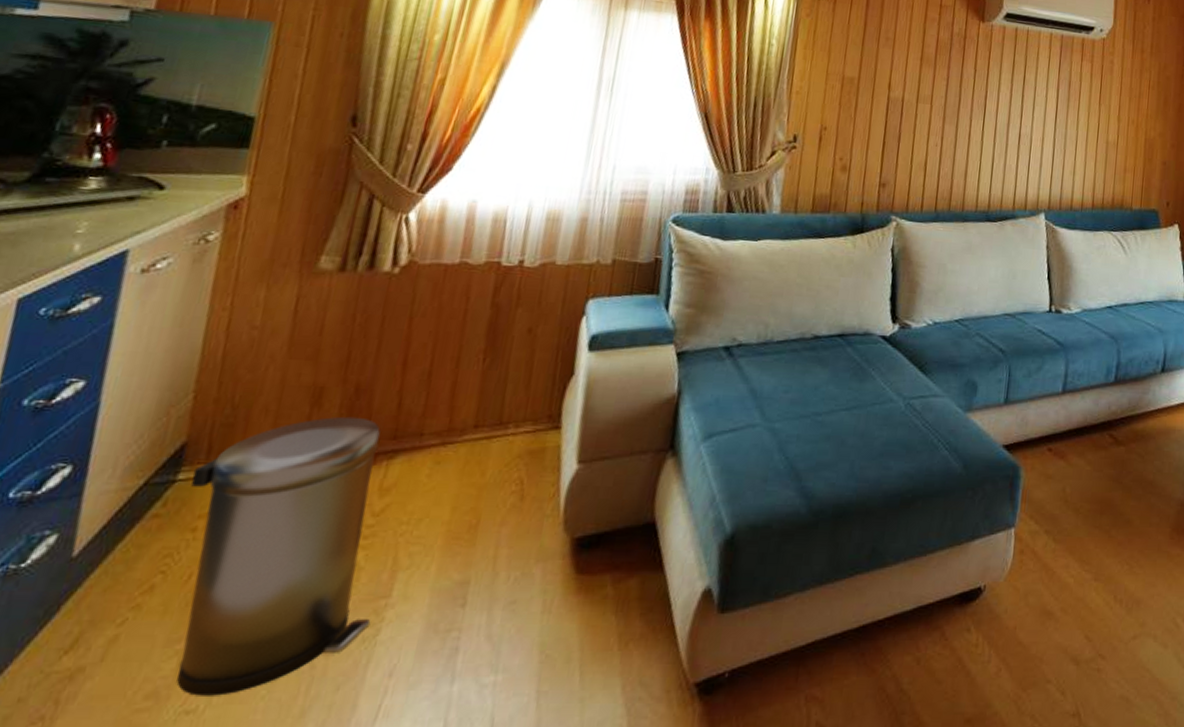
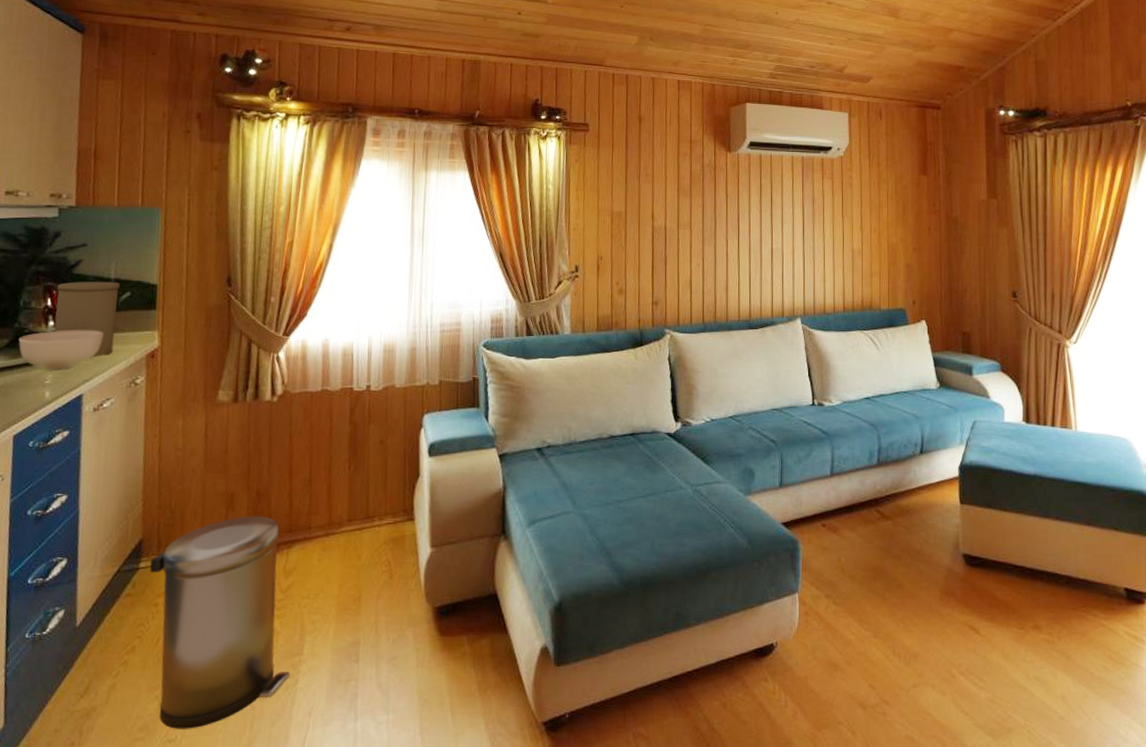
bowl: none [44,165,171,217] -> present [18,330,104,370]
canister: none [99,105,203,204] -> present [54,281,120,358]

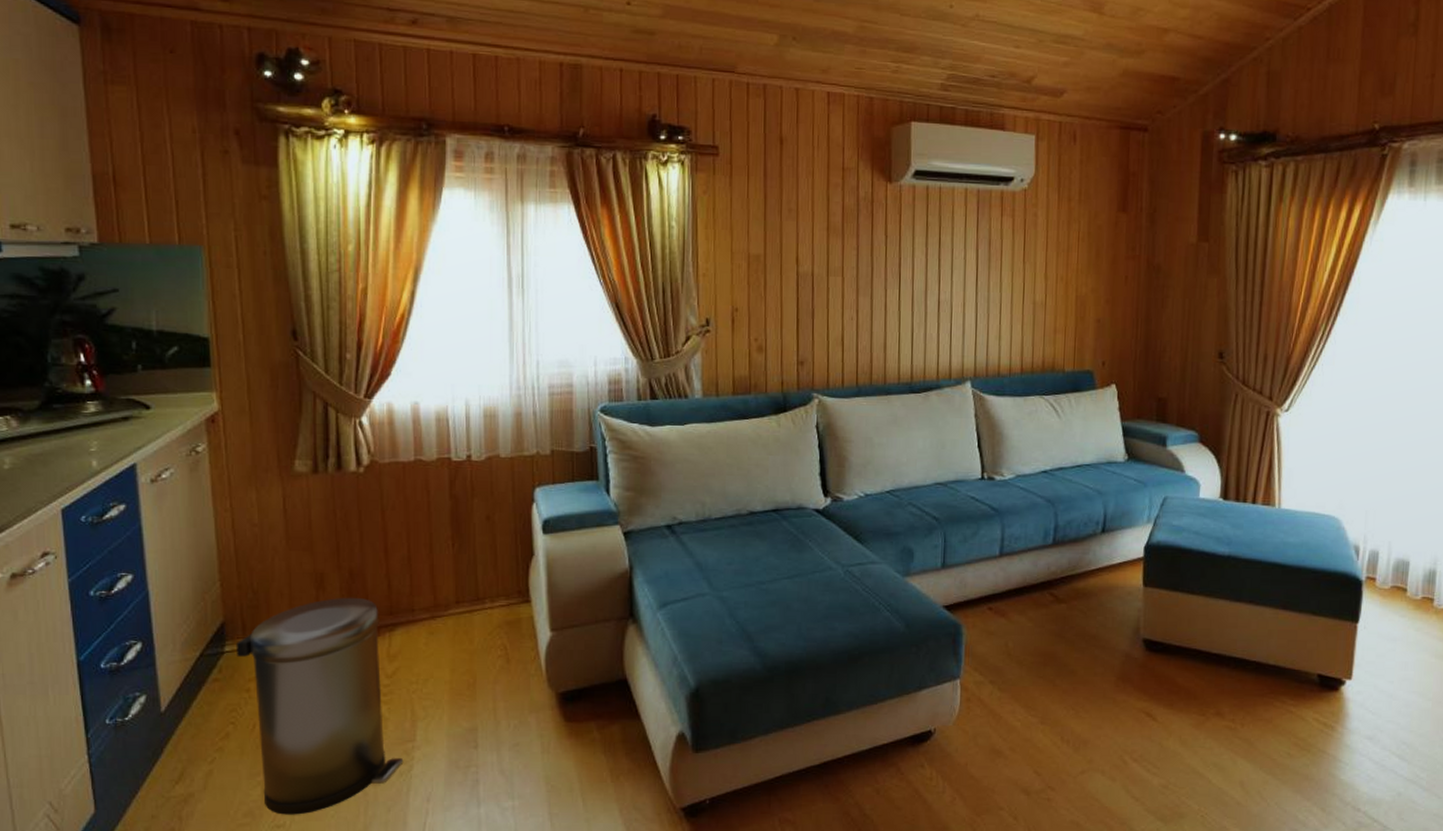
bowl: present [18,330,104,370] -> none [51,390,152,436]
canister: present [54,281,120,358] -> none [89,333,165,422]

